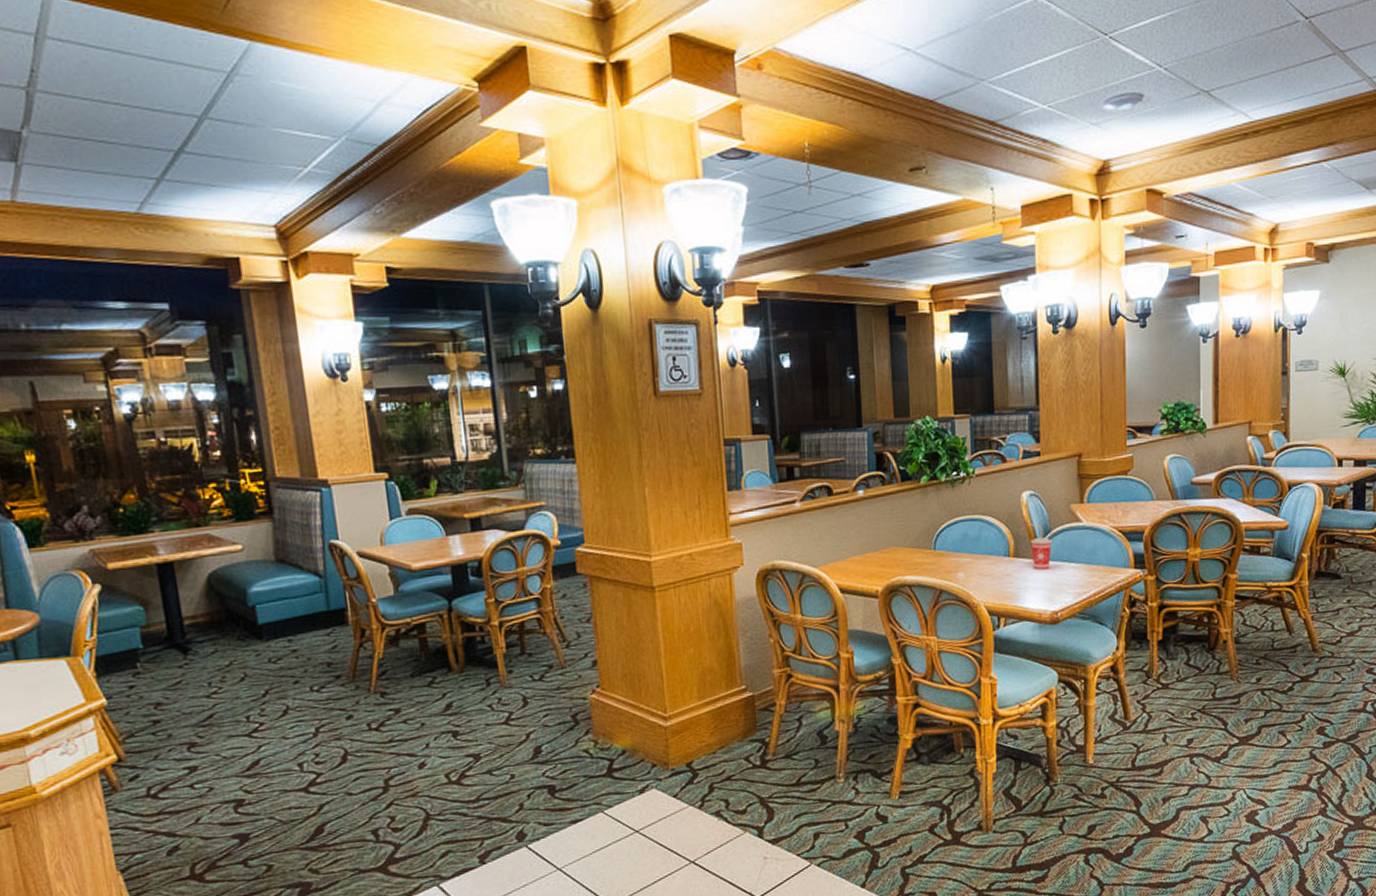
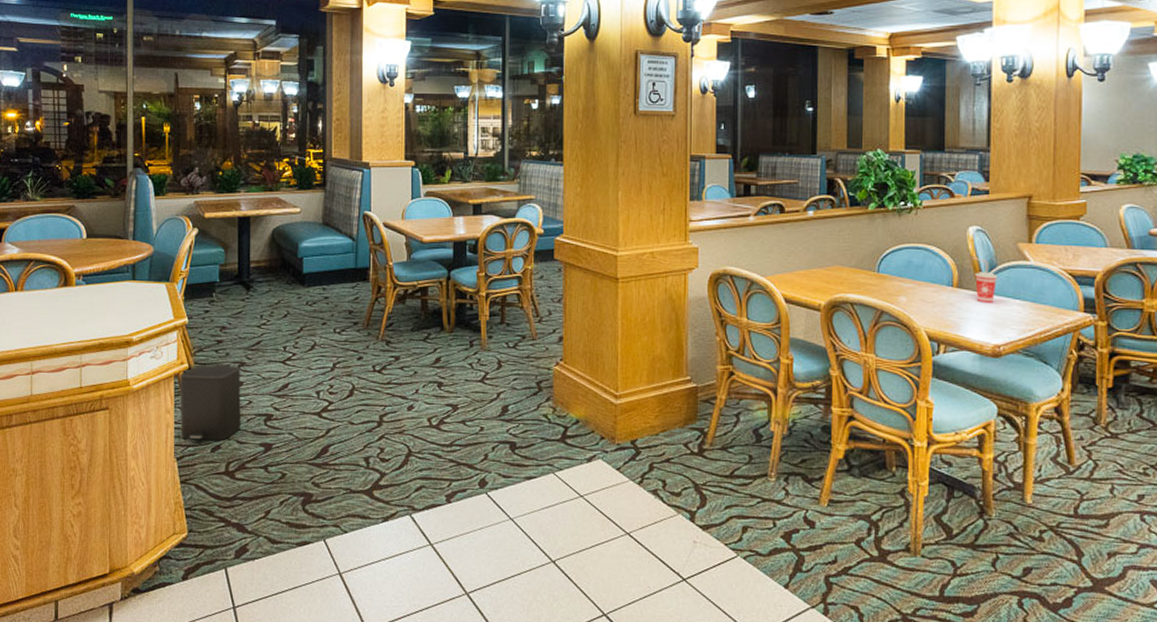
pedal bin: none [106,747,203,847] -> present [179,364,241,441]

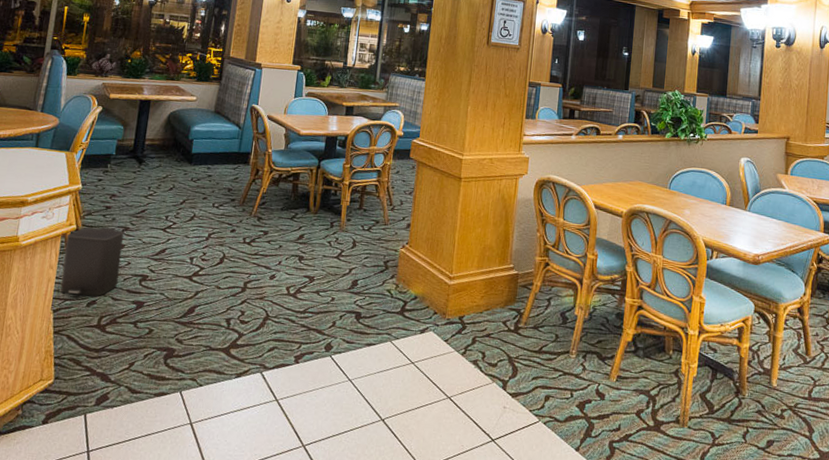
beverage cup: present [972,256,998,303] -> none [742,182,761,220]

